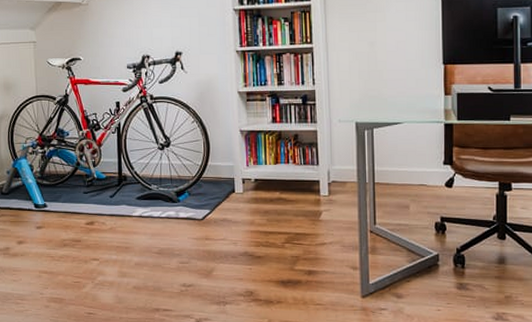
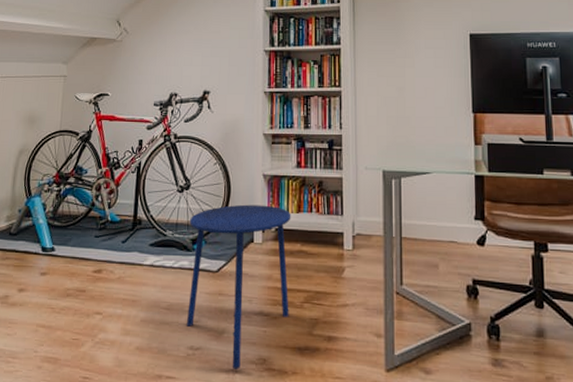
side table: none [173,158,272,301] -> present [186,204,291,369]

